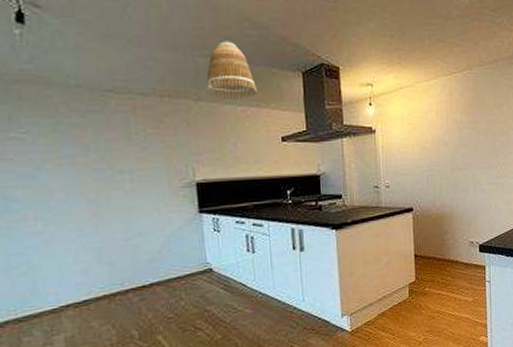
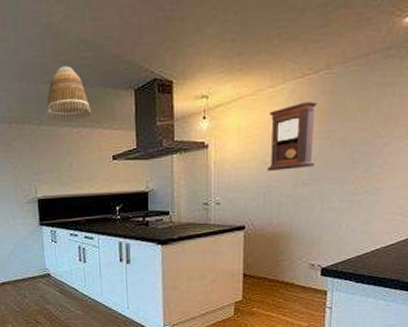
pendulum clock: none [427,96,466,156] -> present [267,101,318,171]

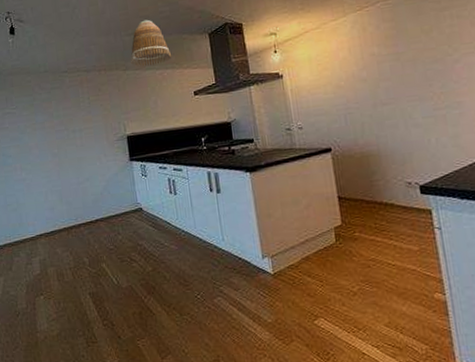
pendulum clock: present [267,101,318,171] -> none [336,29,389,94]

